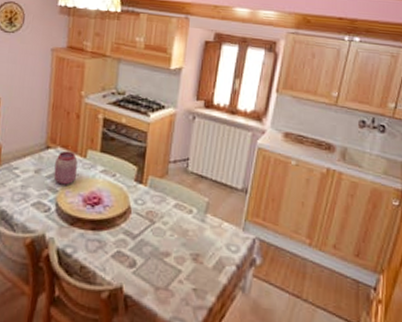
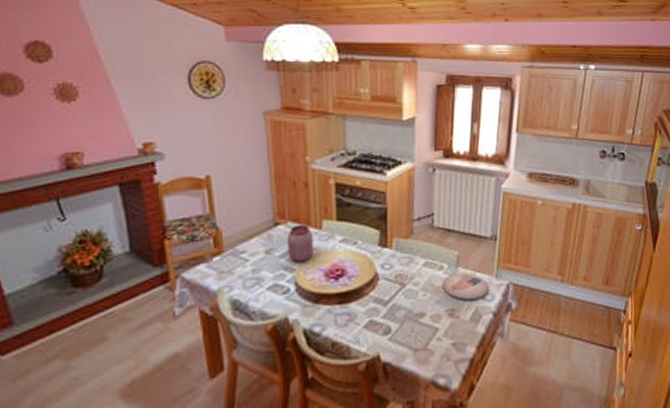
plate: none [190,218,235,248] -> present [442,272,489,300]

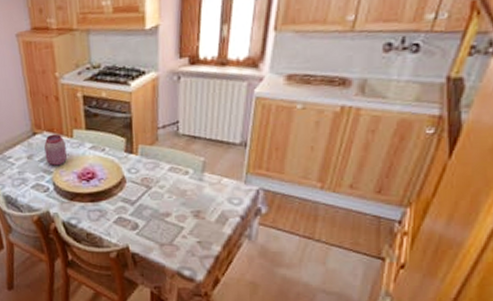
plate: present [442,272,489,300] -> none [187,177,237,203]

